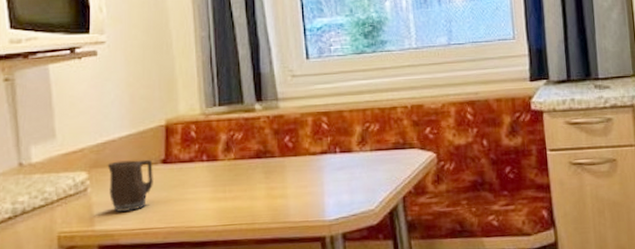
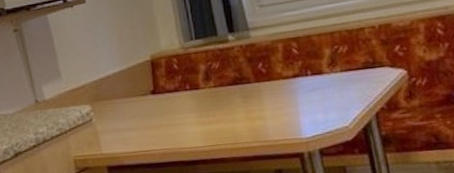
mug: present [107,159,153,212] -> none [106,91,146,138]

